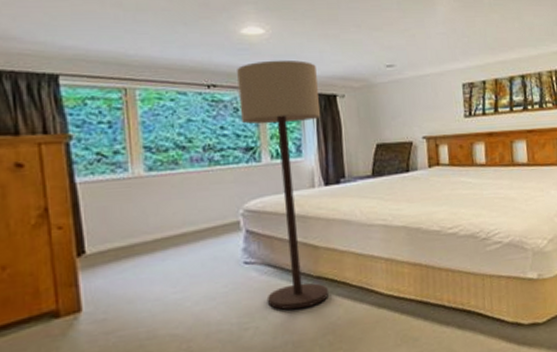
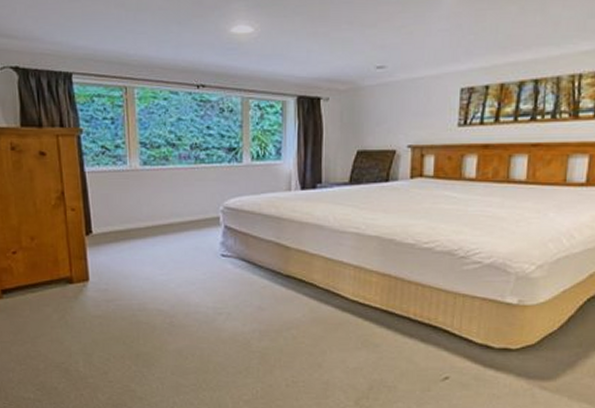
floor lamp: present [237,60,328,310] -> none [225,60,303,303]

